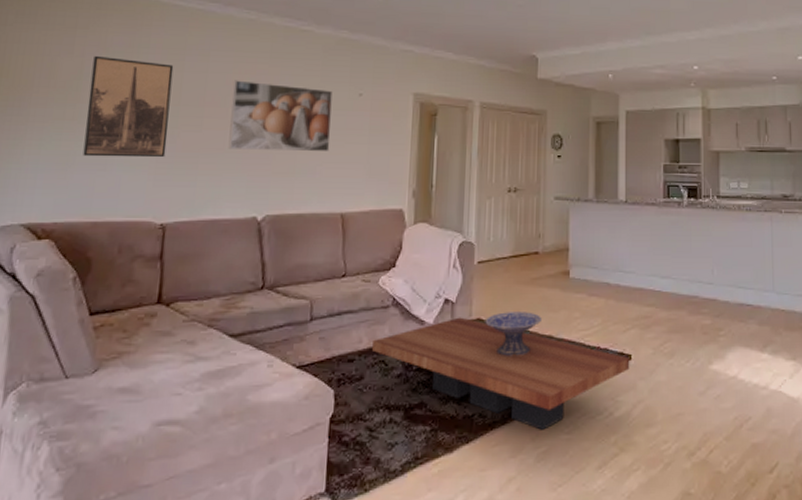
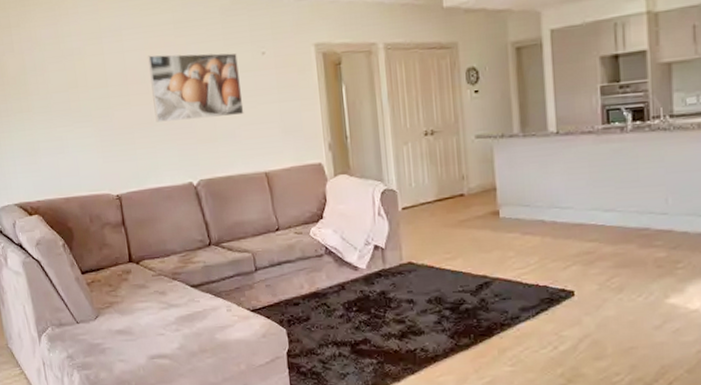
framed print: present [83,55,174,158] -> none [30,49,107,143]
coffee table: present [372,317,630,430] -> none [313,261,573,363]
decorative bowl: present [485,312,543,357] -> none [416,253,475,297]

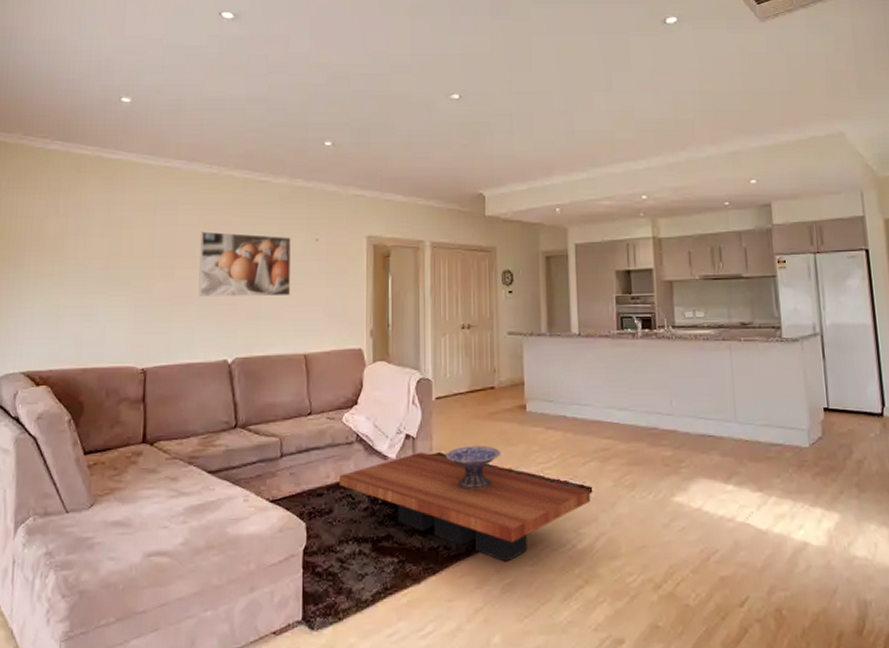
coffee table: none [313,261,573,363] -> present [340,452,591,562]
decorative bowl: none [416,253,475,297] -> present [445,446,502,491]

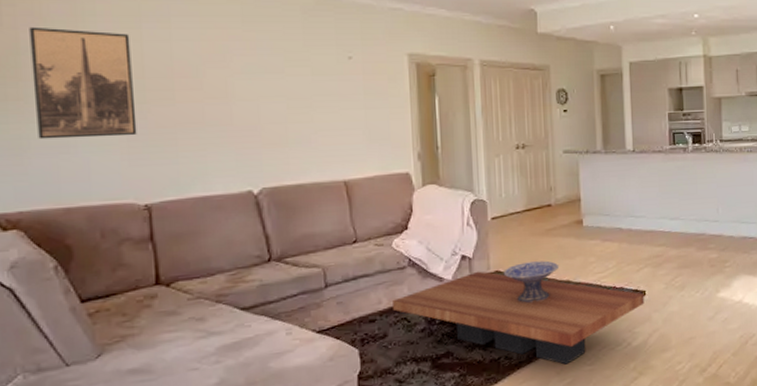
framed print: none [71,215,146,308] -> present [29,26,137,140]
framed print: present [198,231,291,297] -> none [205,48,323,122]

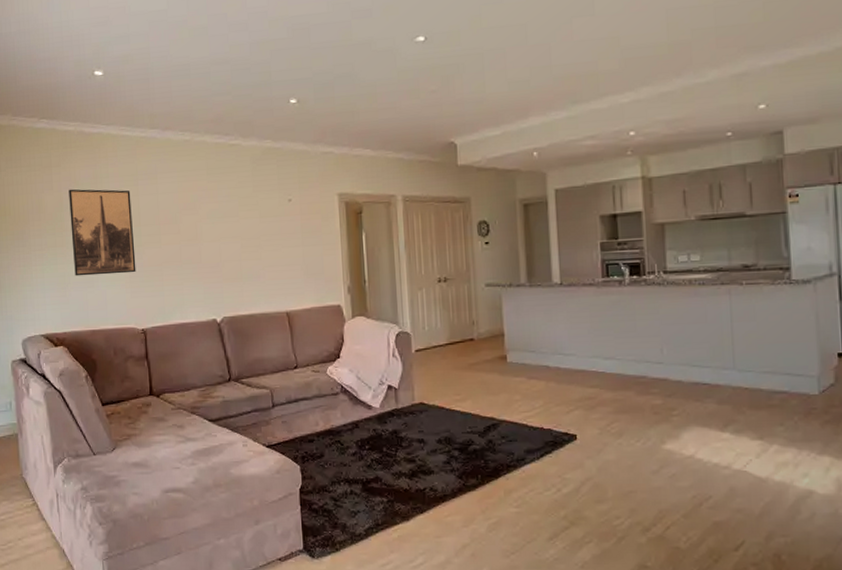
coffee table: present [393,271,645,365] -> none [328,401,576,503]
decorative bowl: present [503,260,560,304] -> none [427,395,483,438]

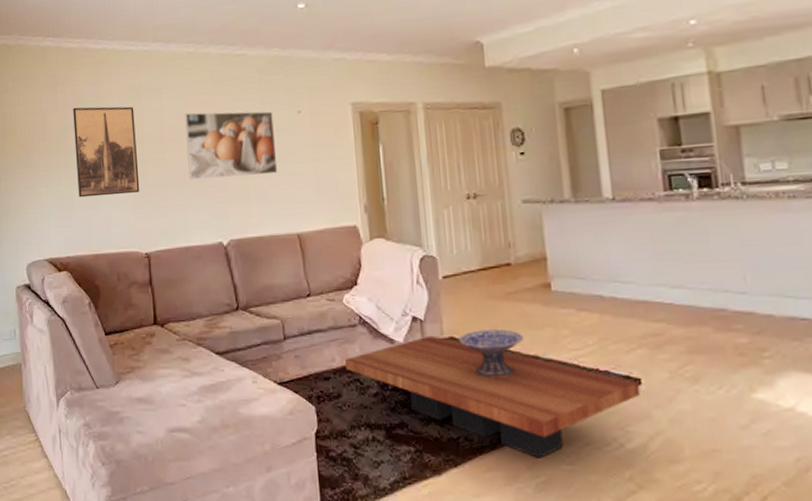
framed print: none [181,198,269,261] -> present [185,111,278,180]
coffee table: none [328,401,576,503] -> present [345,335,641,458]
decorative bowl: none [427,395,483,438] -> present [458,329,525,379]

